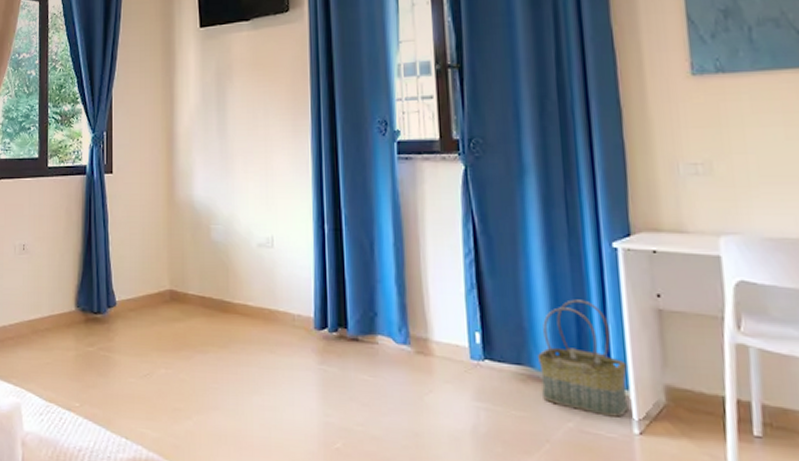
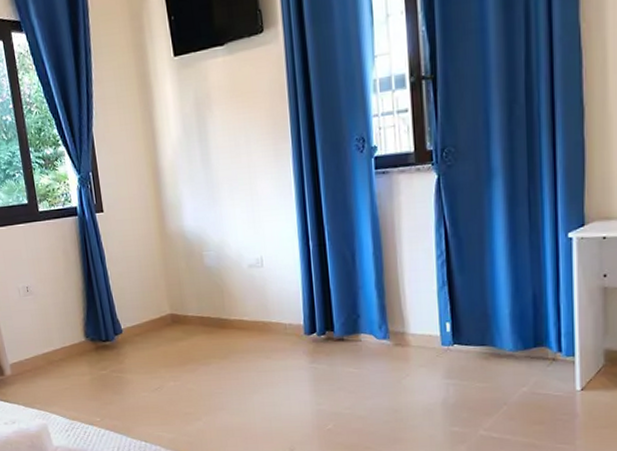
basket: present [537,299,629,417] -> none [498,285,574,379]

